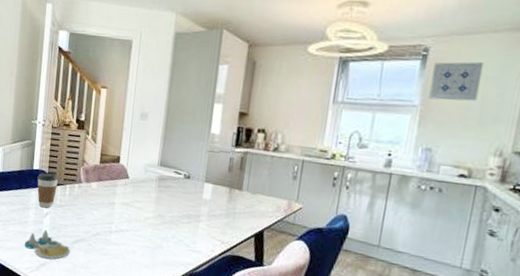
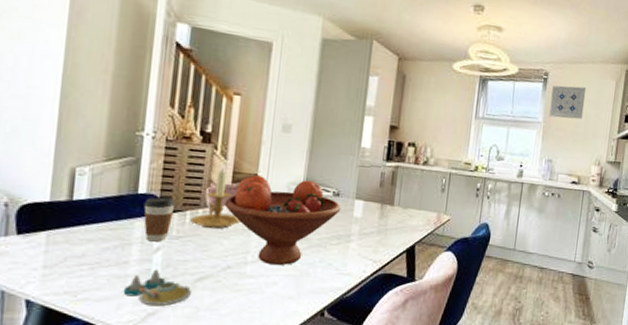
candle holder: none [69,151,107,202] -> present [190,169,242,230]
fruit bowl: none [94,157,192,237] -> present [224,175,341,266]

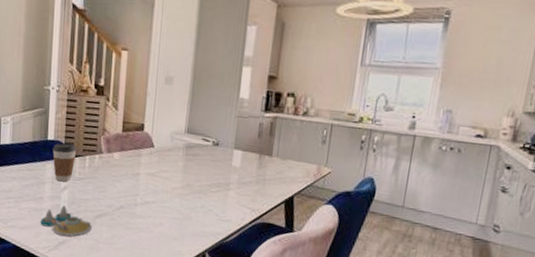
candle holder: present [190,169,242,230] -> none [89,119,131,173]
fruit bowl: present [224,175,341,266] -> none [116,125,221,209]
wall art: present [549,85,587,120] -> none [450,25,500,64]

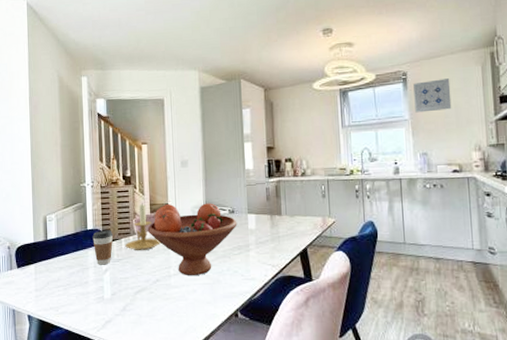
salt and pepper shaker set: present [40,205,92,237] -> none [87,286,133,314]
candle holder: none [89,119,131,173] -> present [125,203,162,251]
fruit bowl: none [116,125,221,209] -> present [147,203,237,276]
wall art: none [450,25,500,64] -> present [413,78,452,113]

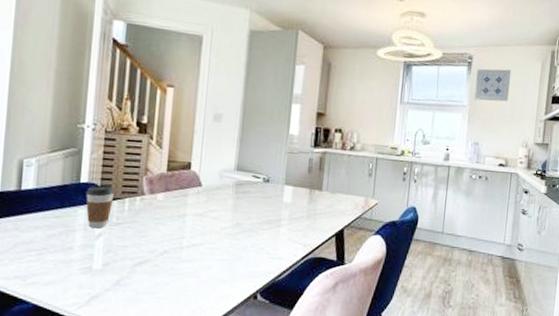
candle holder: present [125,203,162,251] -> none [129,158,177,216]
fruit bowl: present [147,203,237,276] -> none [160,163,271,250]

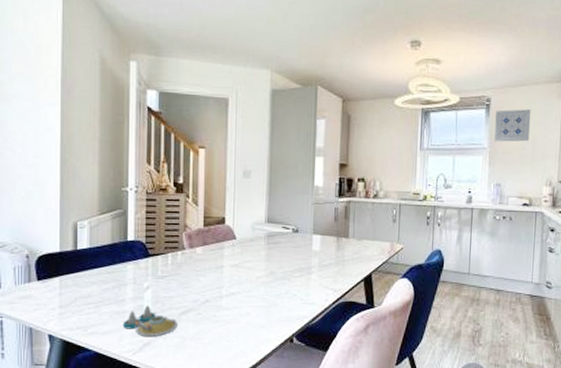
salt and pepper shaker set: none [68,254,131,289] -> present [123,305,177,336]
coffee cup: present [86,185,115,229] -> none [133,242,159,282]

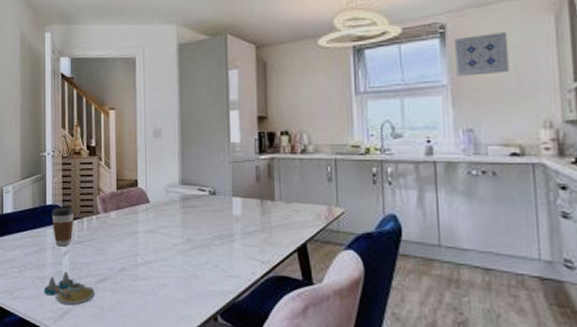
coffee cup: none [133,242,159,282] -> present [51,206,75,247]

